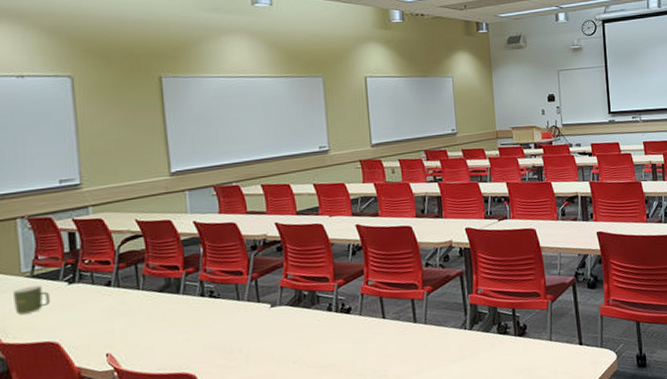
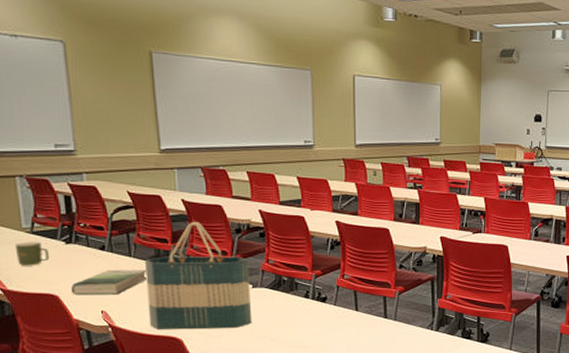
book: none [73,301,157,340] -> present [70,269,148,295]
tote bag: none [154,243,272,367] -> present [145,222,253,330]

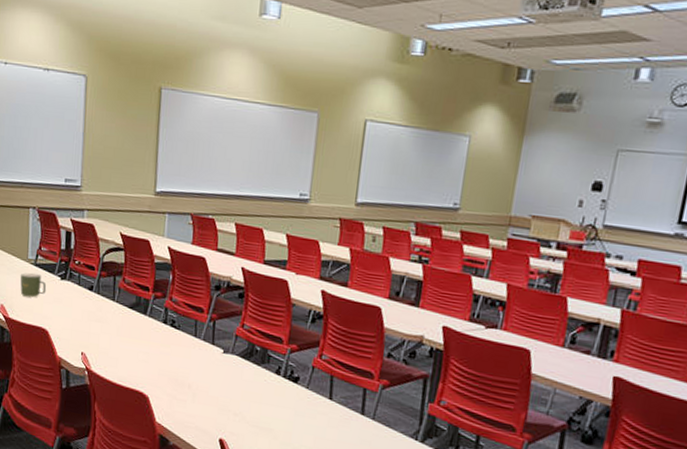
book: present [70,269,148,295] -> none [59,311,127,339]
tote bag: present [145,222,253,330] -> none [121,272,224,395]

